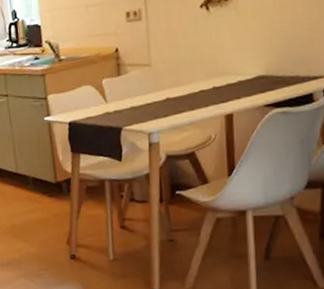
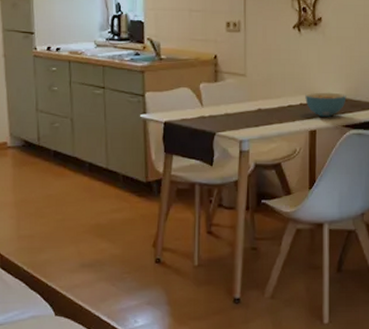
cereal bowl: none [218,70,267,99] -> present [305,92,347,117]

